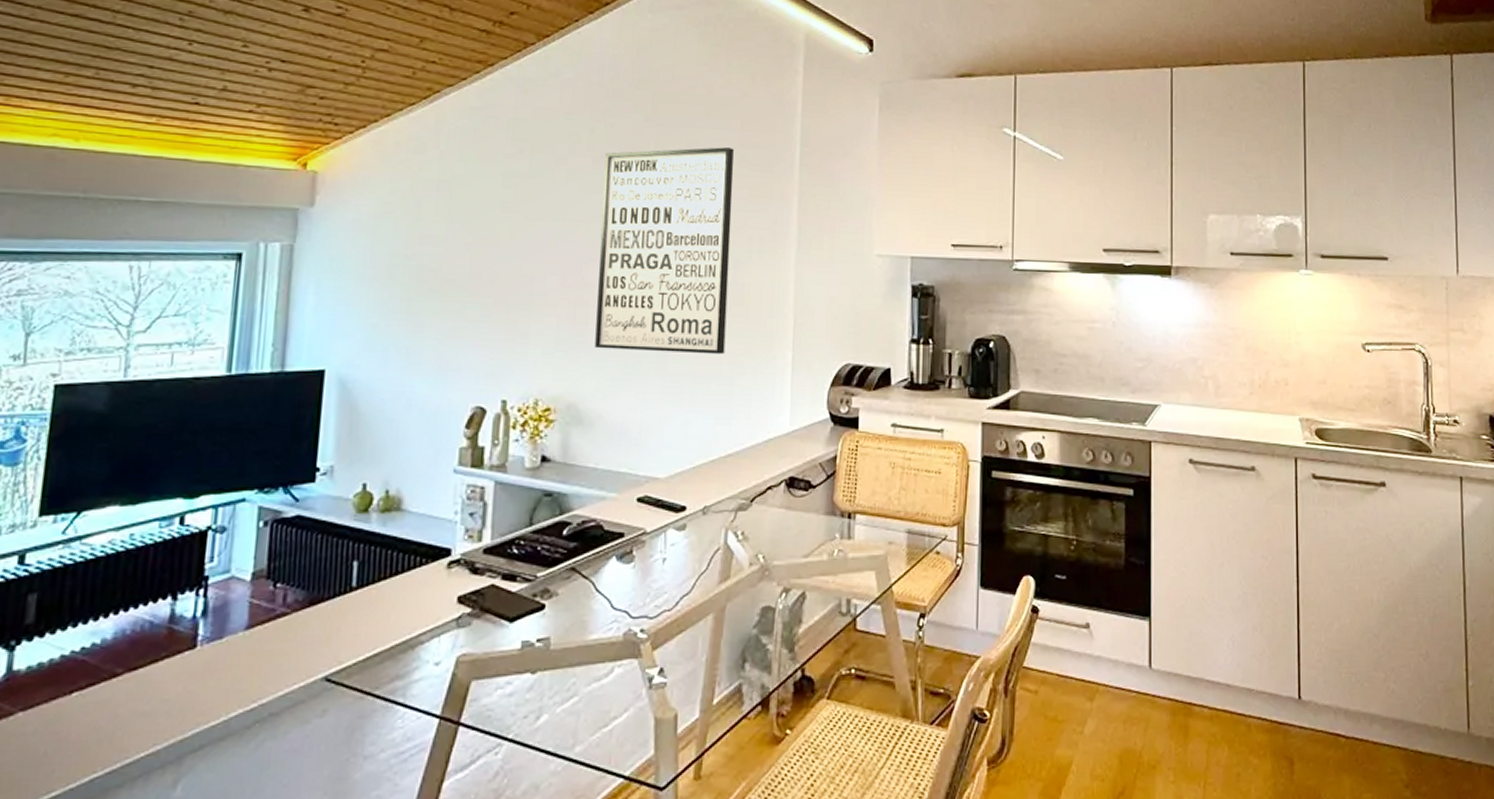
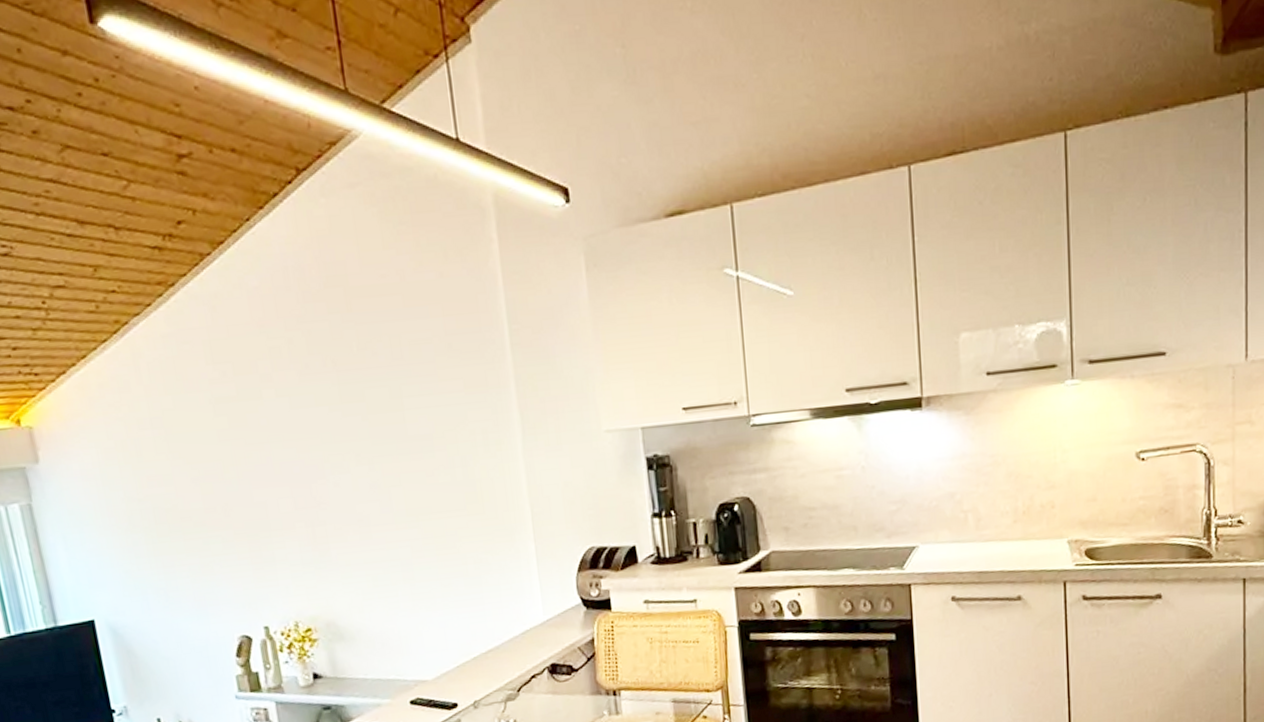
wall art: present [595,147,734,355] -> none [309,337,468,566]

